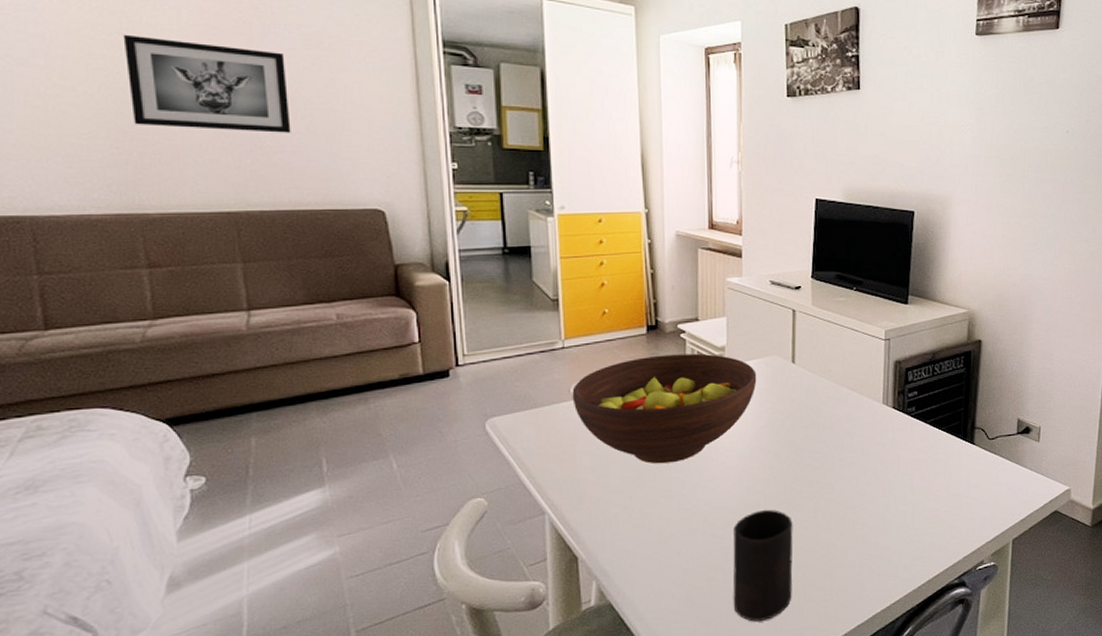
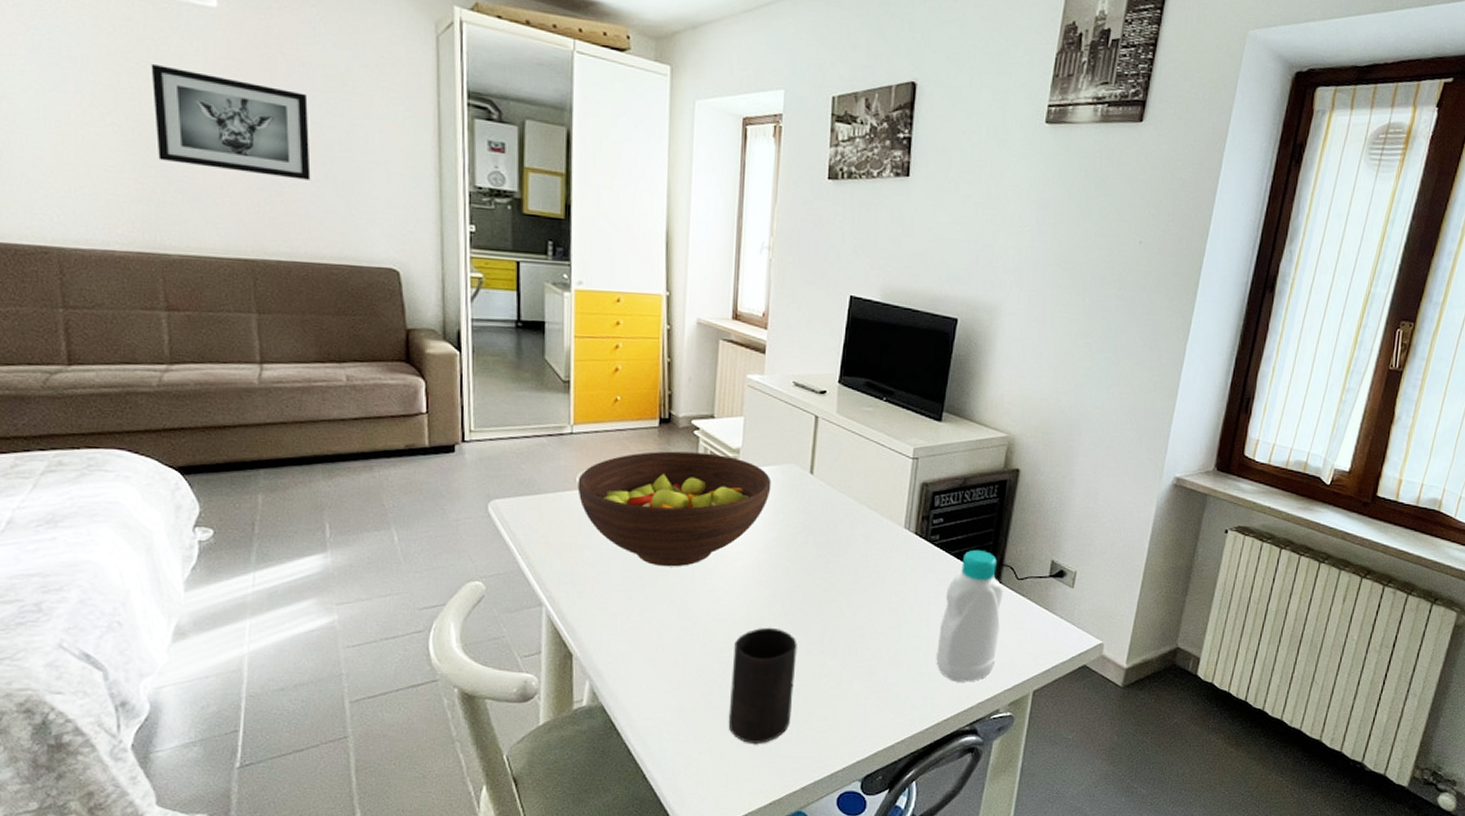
bottle: none [922,416,977,540] -> present [936,549,1003,682]

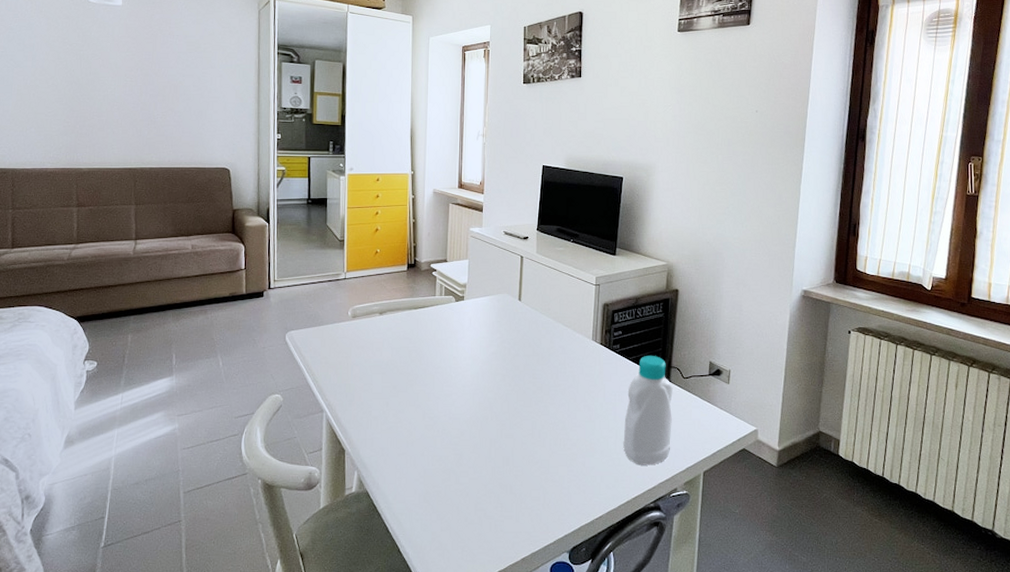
wall art: present [151,63,311,180] -> none [79,44,175,112]
fruit bowl: present [577,451,772,567] -> none [349,288,490,378]
cup: present [728,627,797,743] -> none [462,424,514,521]

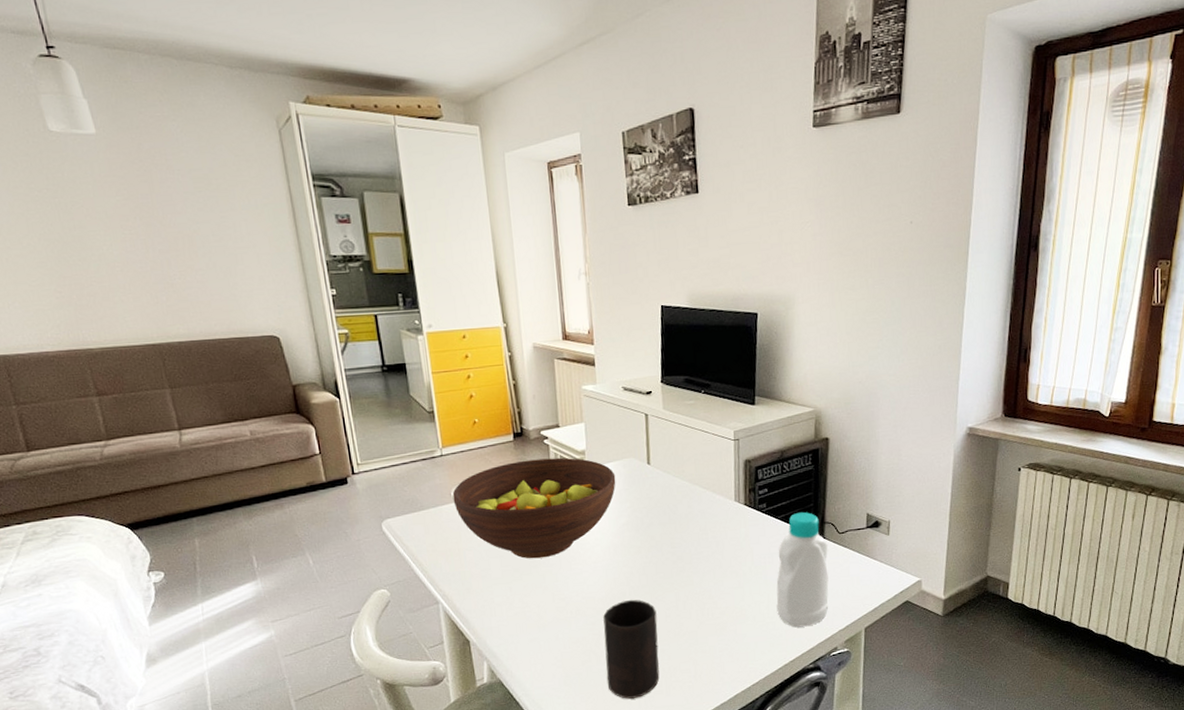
fruit bowl: none [349,288,490,378] -> present [452,457,616,559]
cup: none [462,424,514,521] -> present [603,599,660,699]

